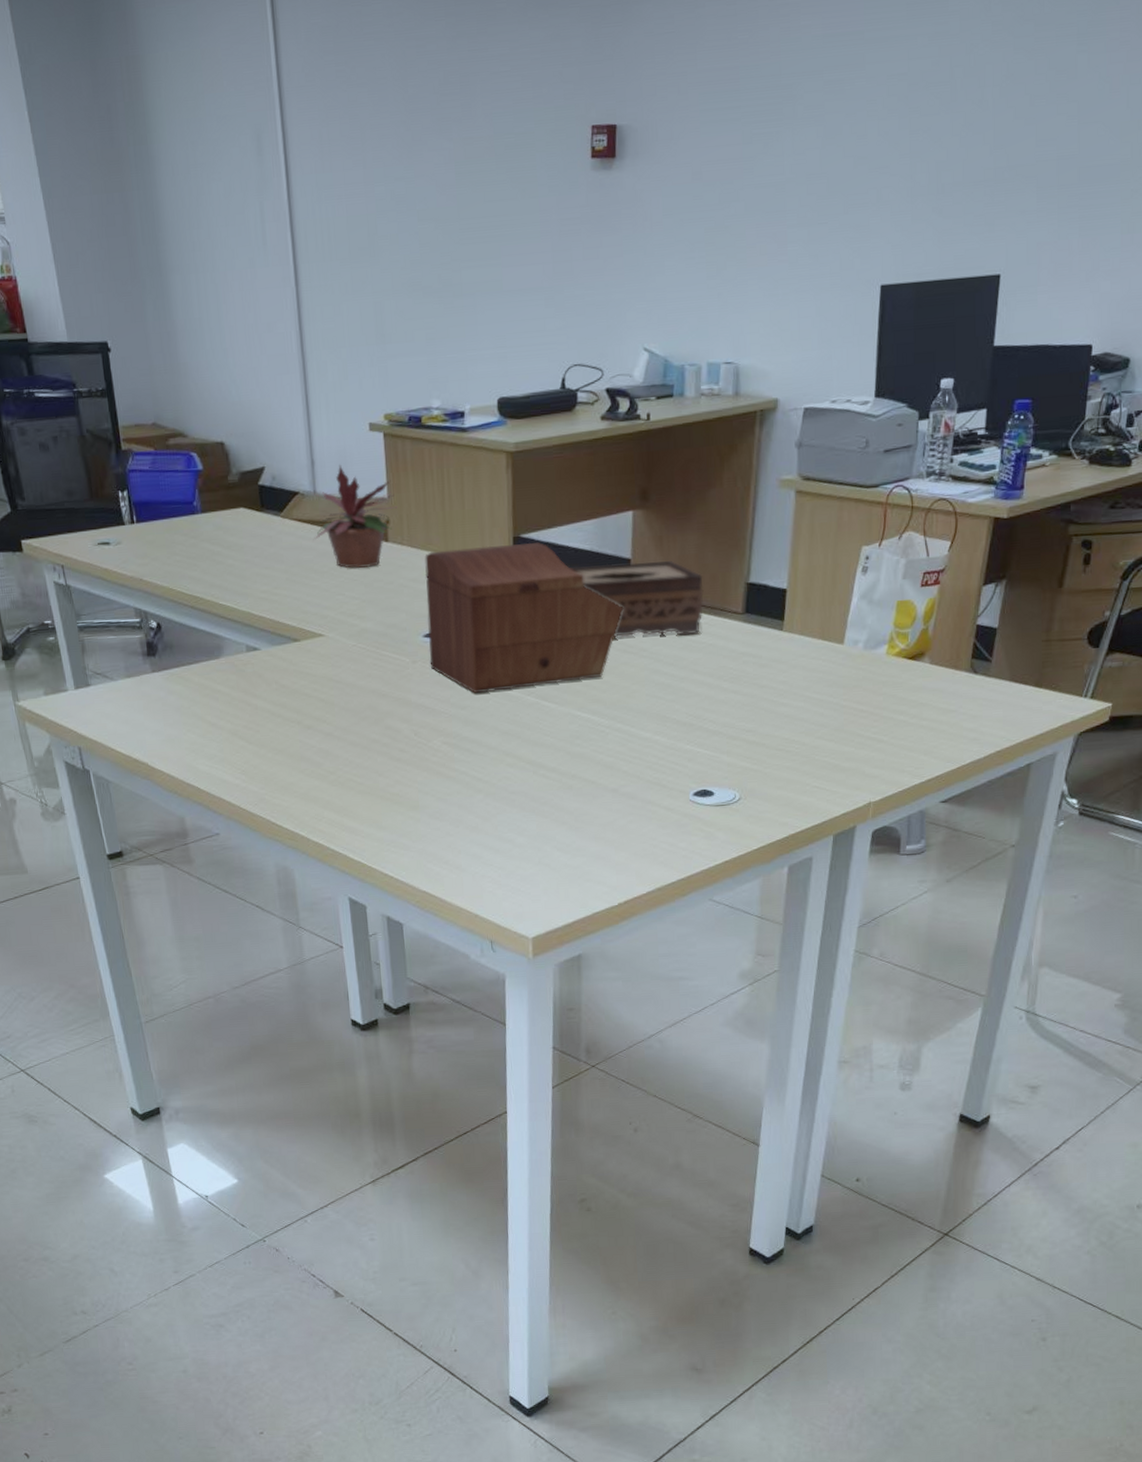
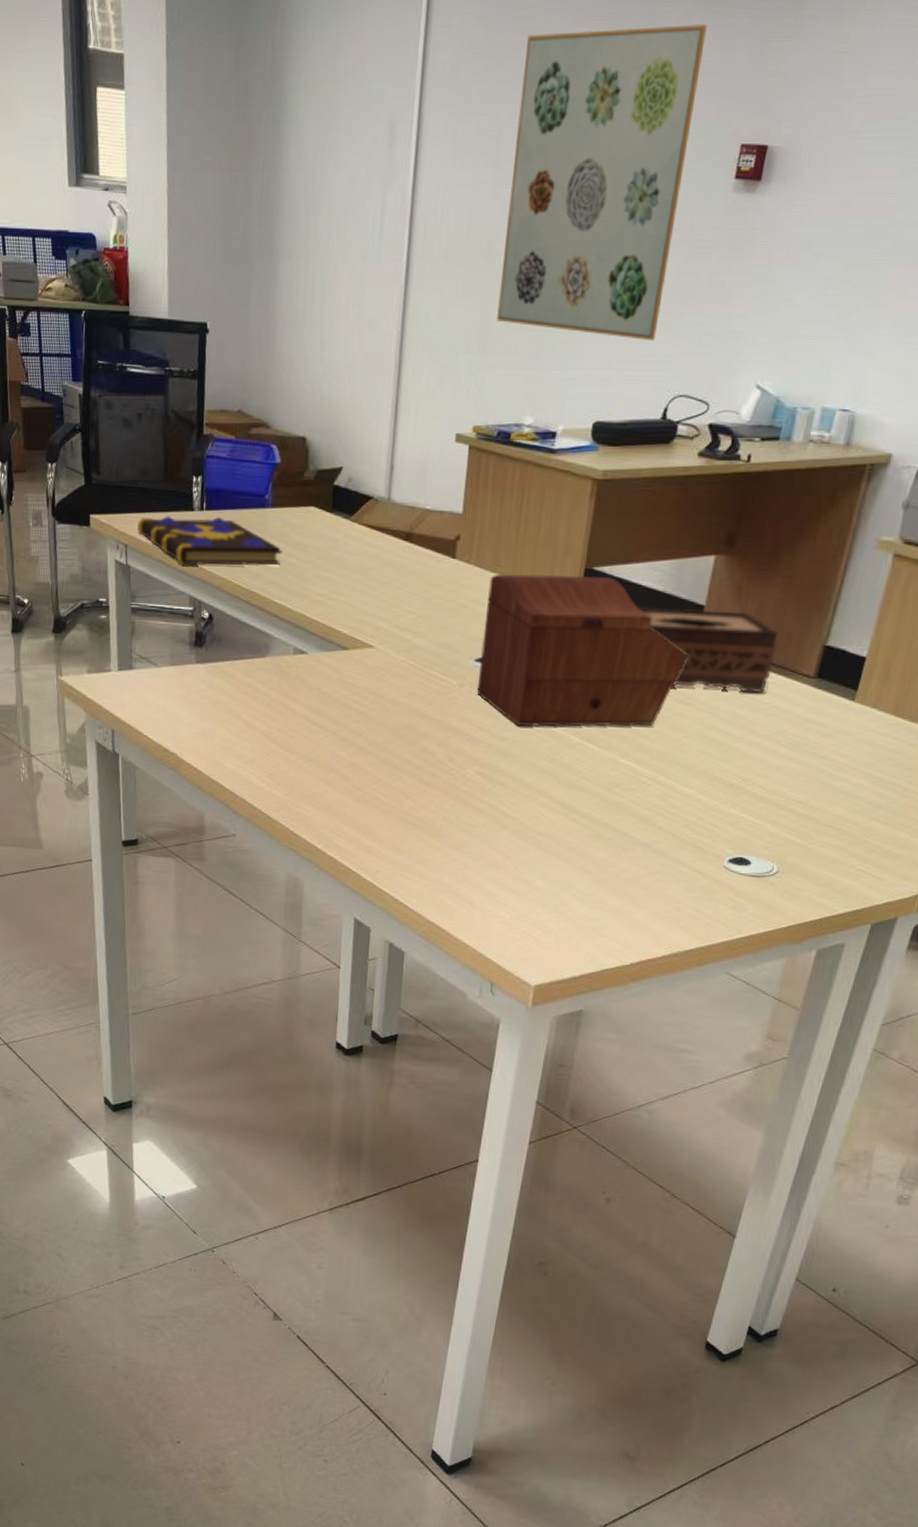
book: none [70,528,219,579] -> present [136,516,282,566]
potted plant: present [310,464,398,568] -> none [380,473,471,582]
wall art: none [373,17,543,317] -> present [497,24,707,342]

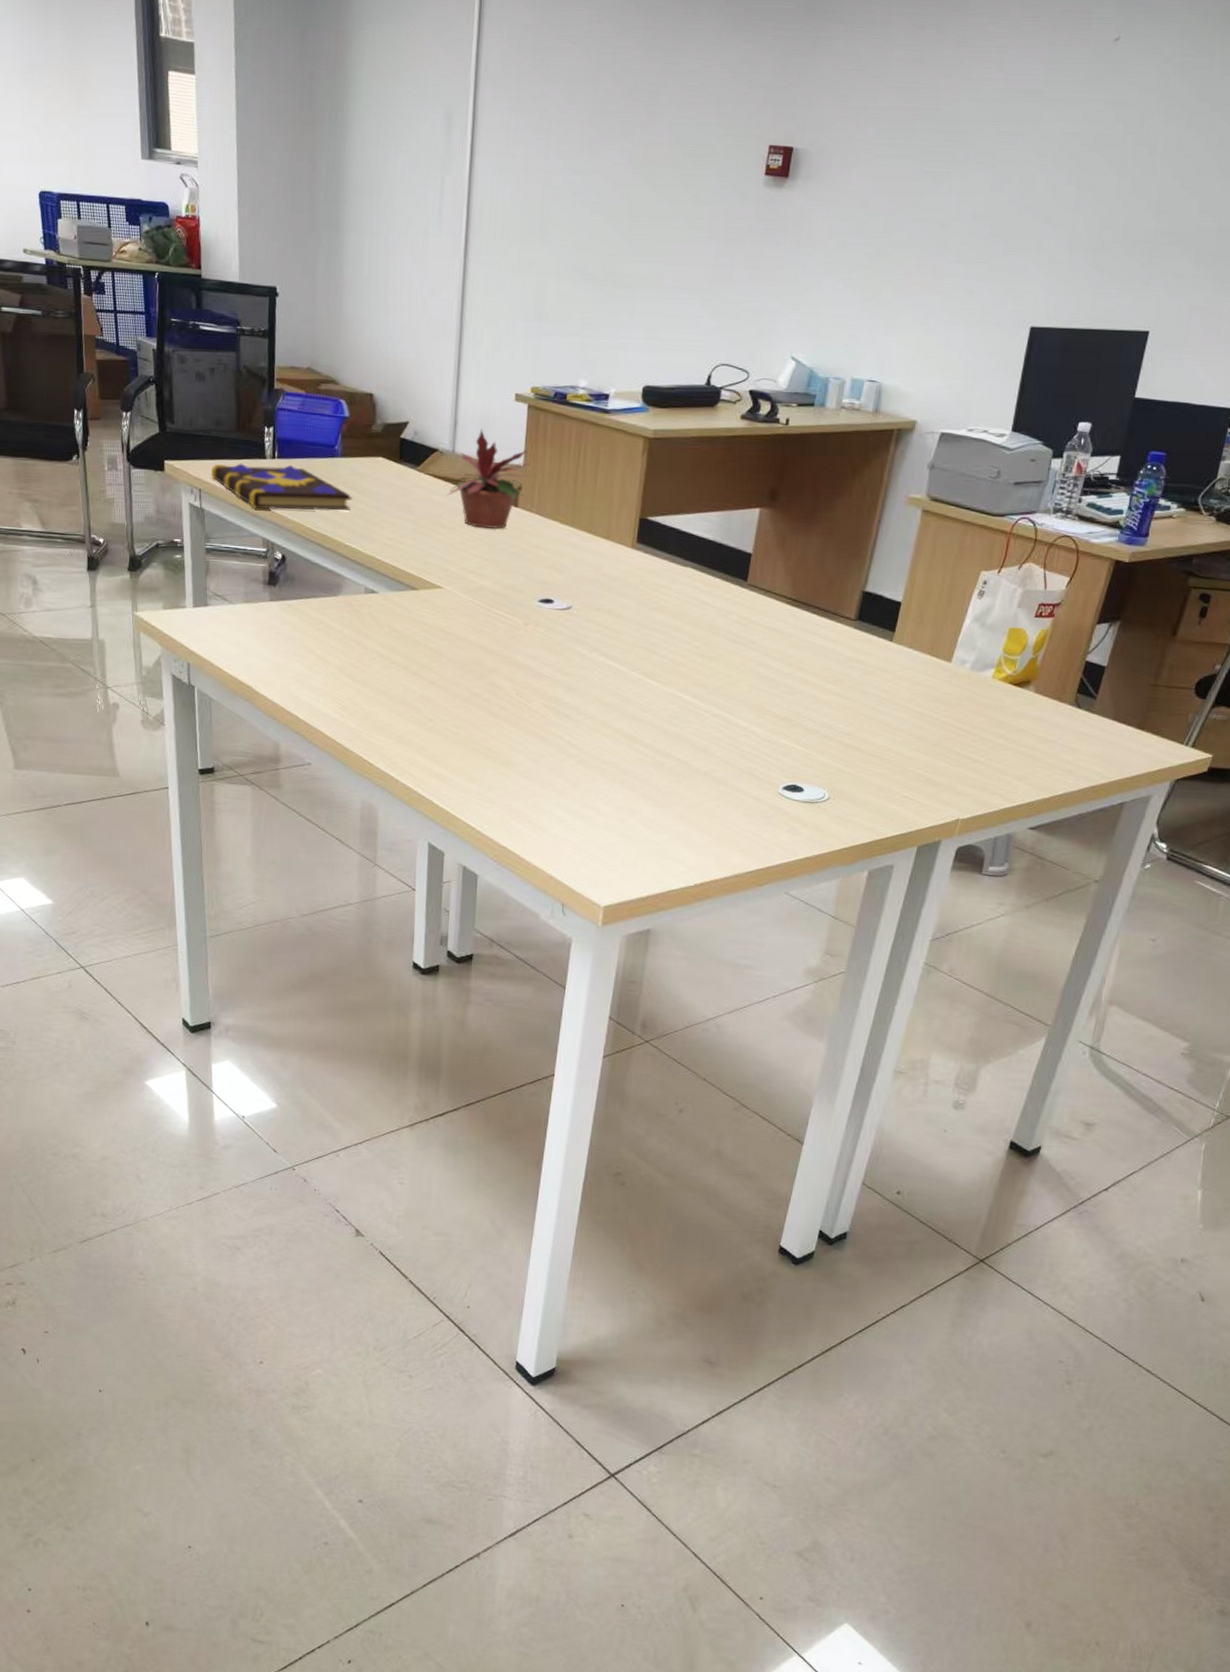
potted plant: none [380,473,471,582] -> present [446,428,532,529]
sewing box: present [476,574,687,727] -> none [541,522,738,664]
wall art: present [497,24,707,342] -> none [551,40,735,316]
tissue box: present [637,606,778,694] -> none [690,553,821,634]

